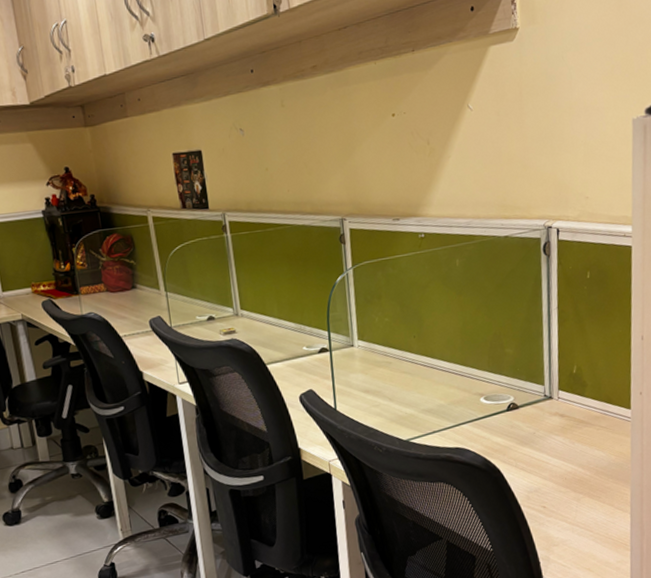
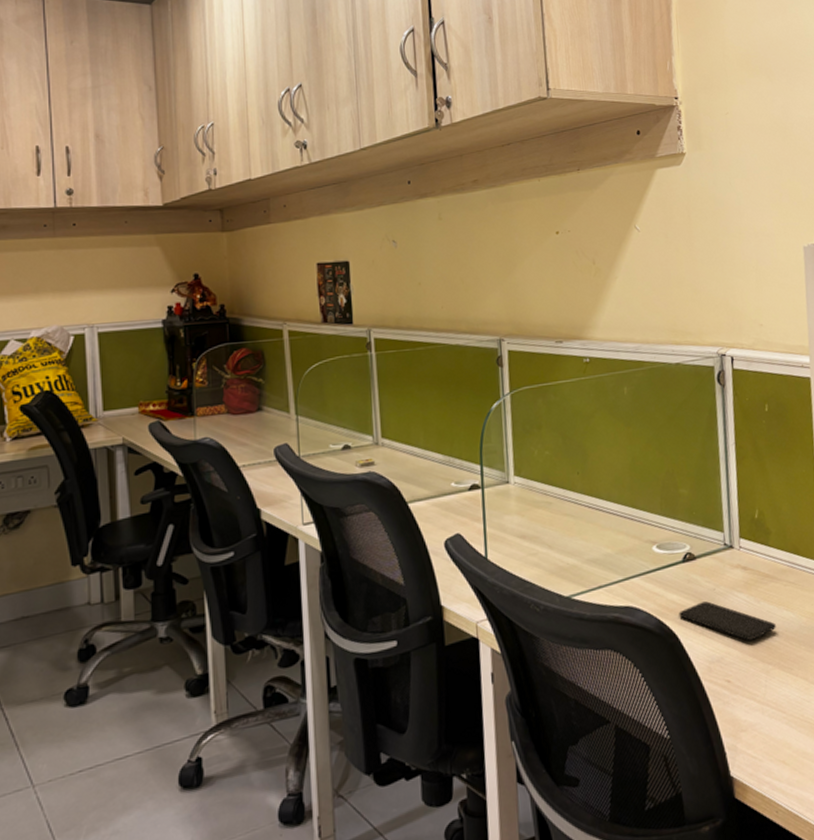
smartphone: none [502,443,588,475] -> present [679,601,776,641]

